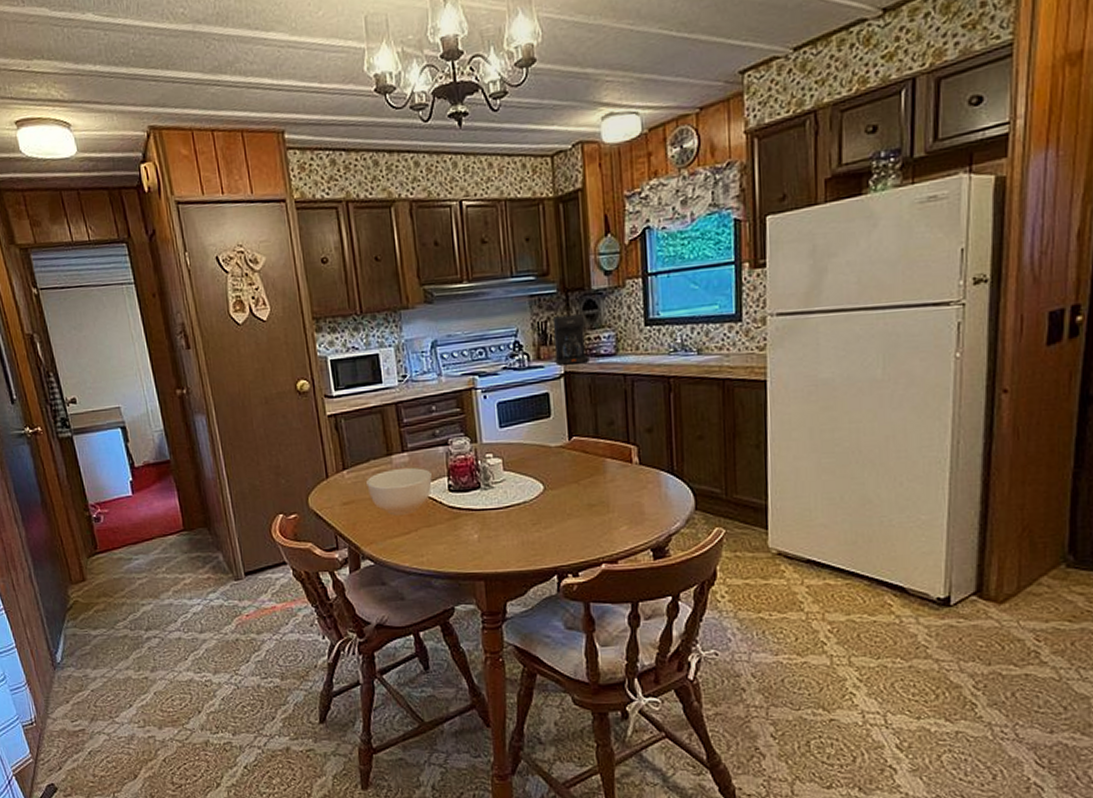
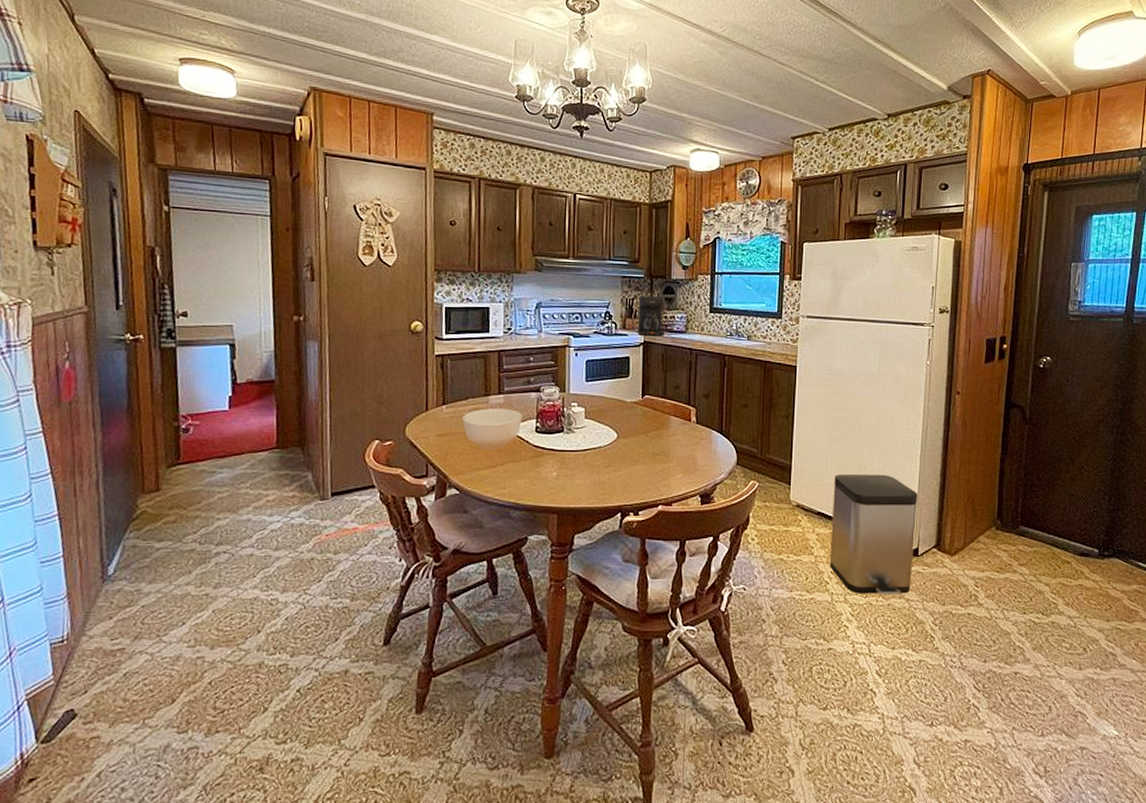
pedal bin: none [825,507,947,656] -> present [830,473,917,595]

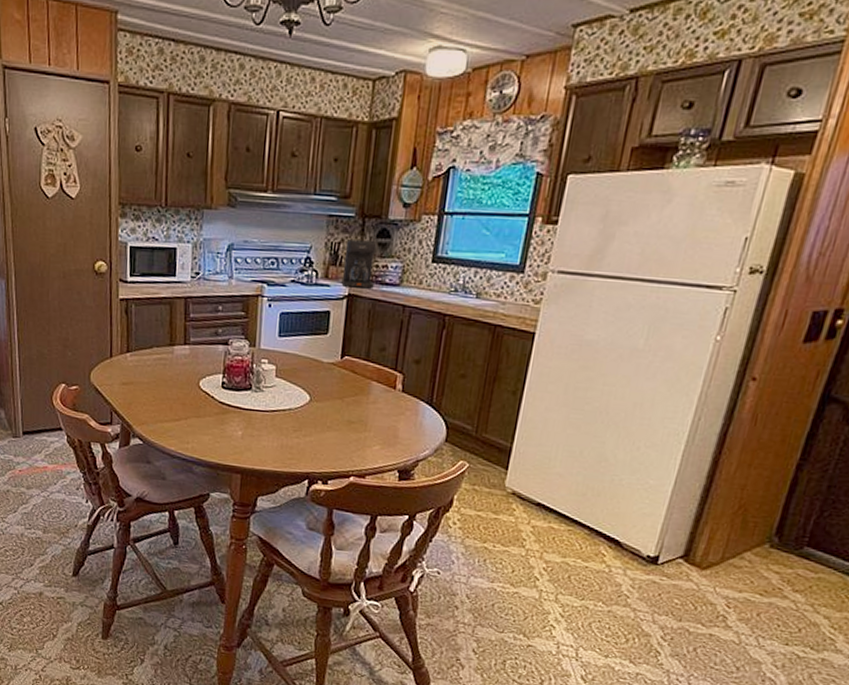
bowl: present [462,409,522,450] -> none [146,359,208,403]
pedal bin: present [830,473,917,595] -> none [543,463,670,604]

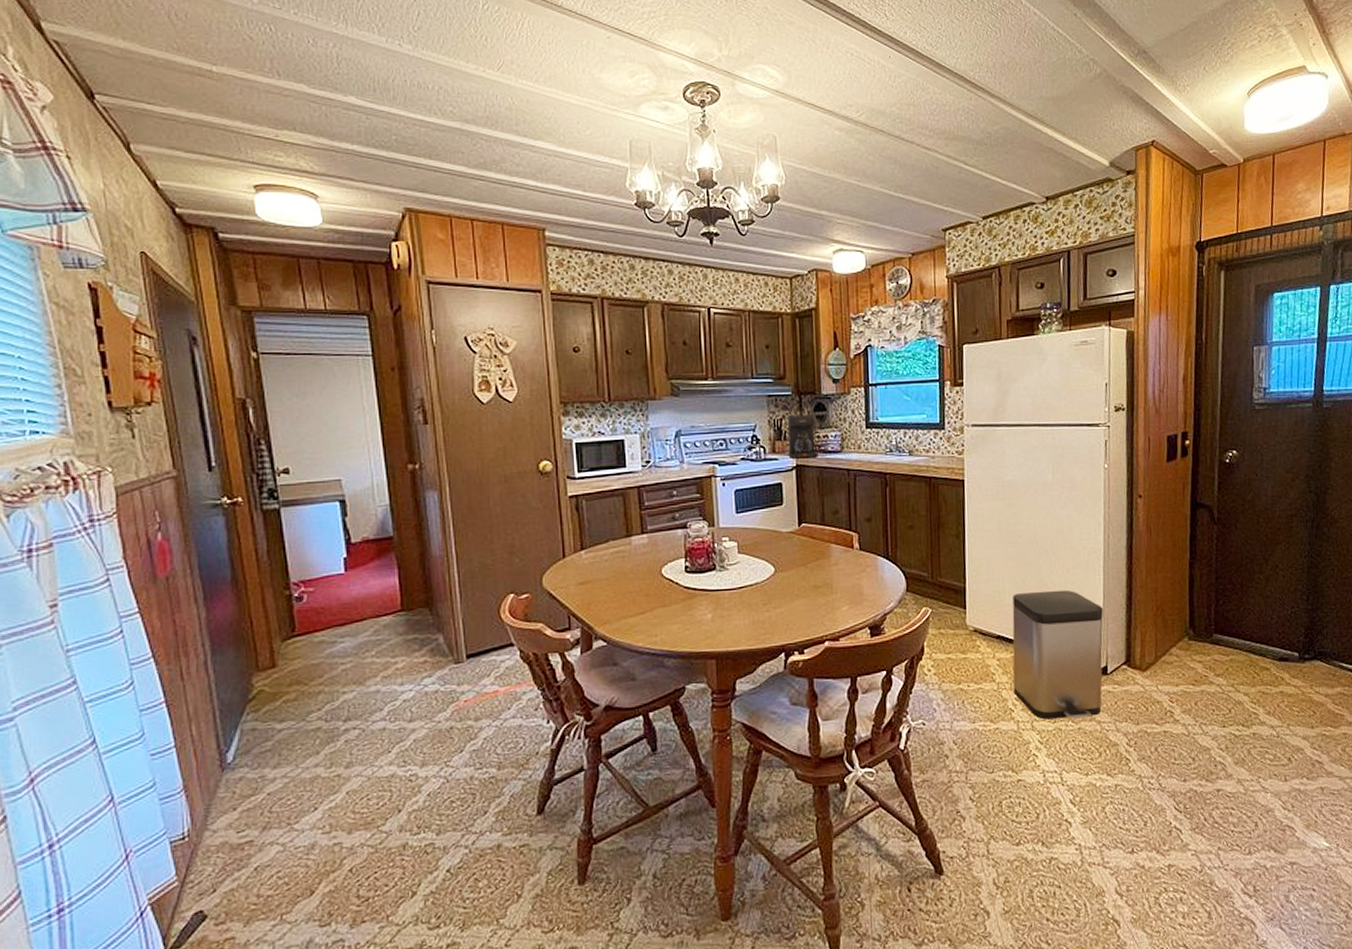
pedal bin: none [543,463,670,604] -> present [1012,589,1103,720]

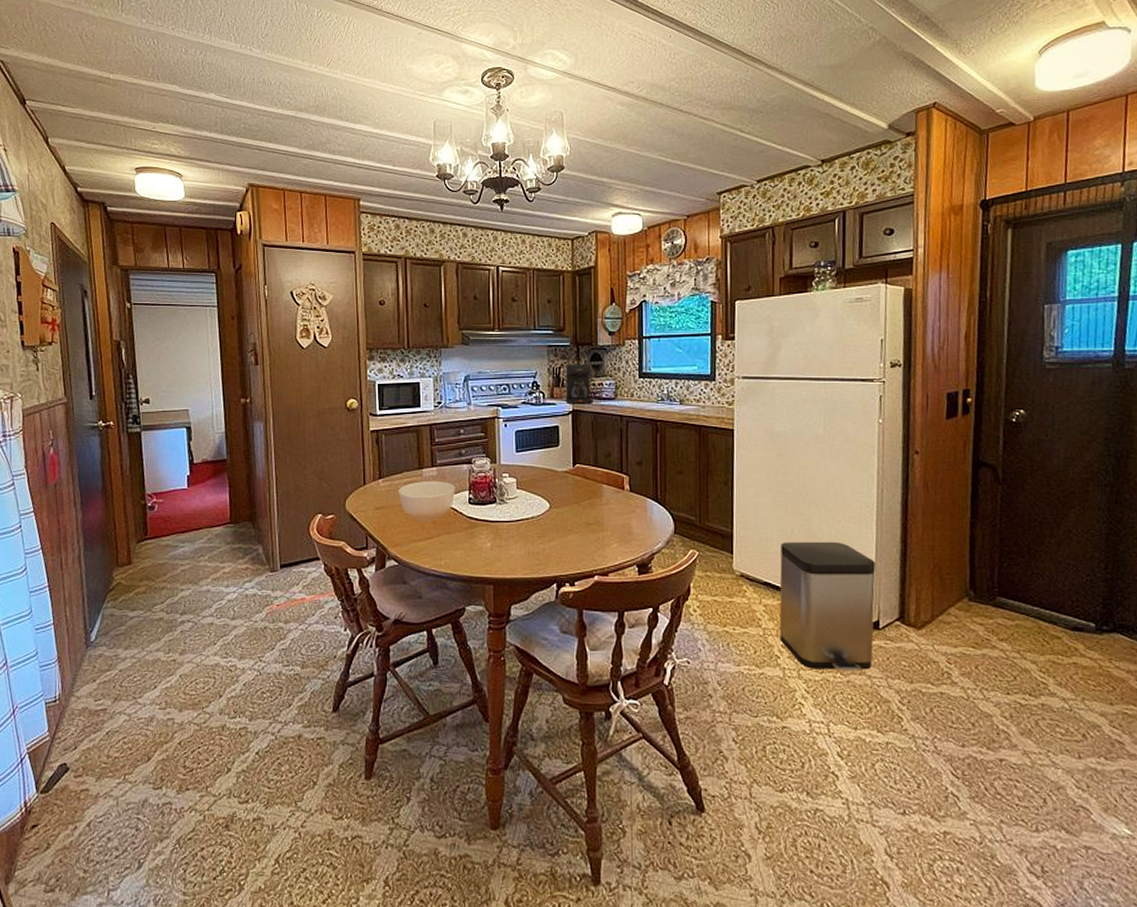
bowl: none [604,549,670,596] -> present [398,481,455,522]

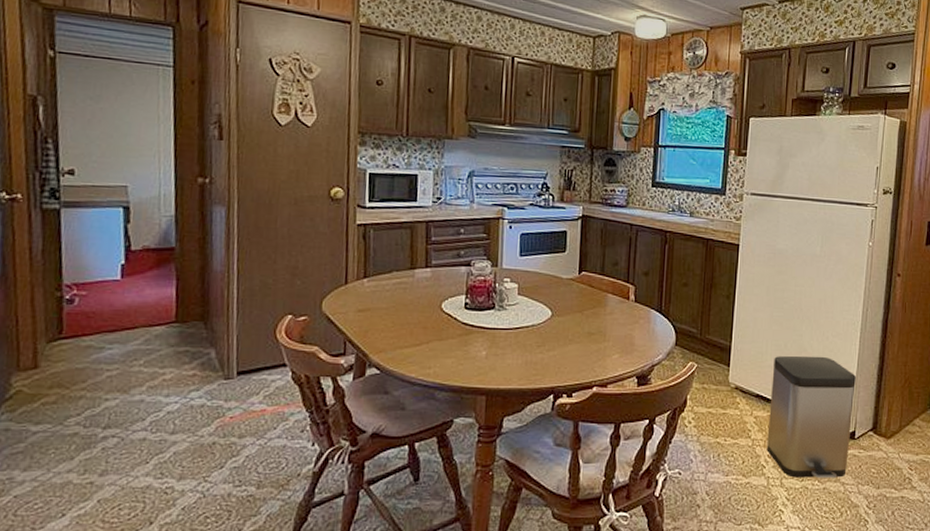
bowl: present [398,481,455,522] -> none [385,283,451,327]
coffee maker: present [565,364,593,404] -> none [575,167,605,210]

